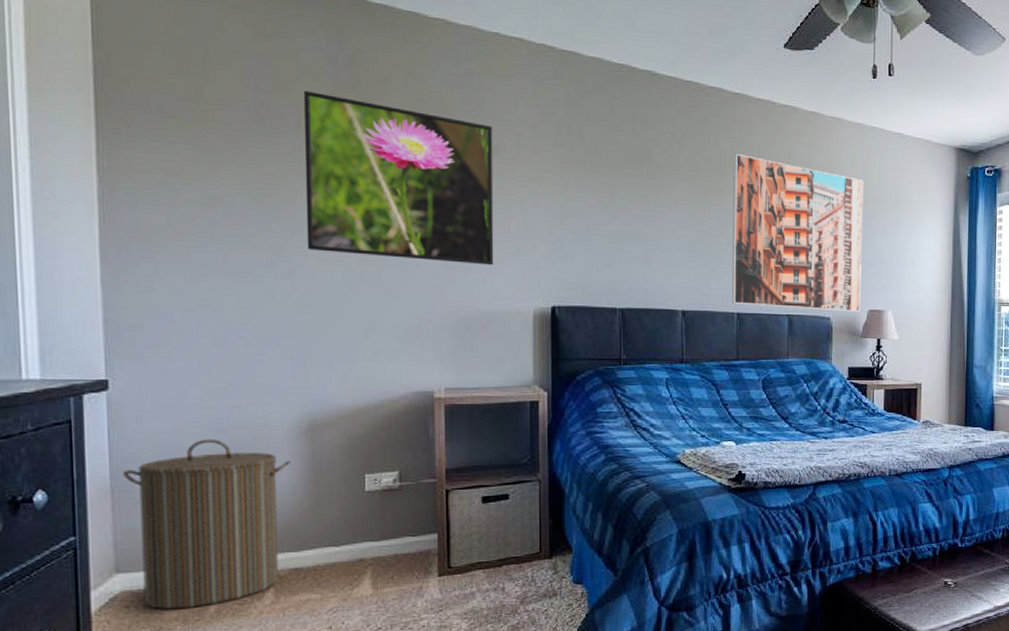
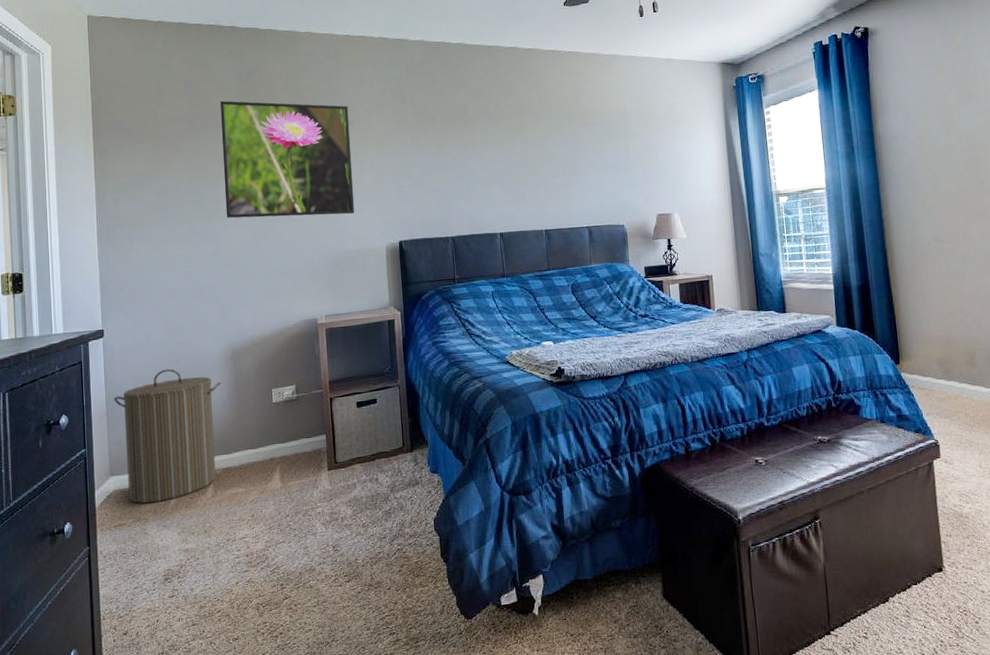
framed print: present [731,154,864,313] -> none [531,97,650,222]

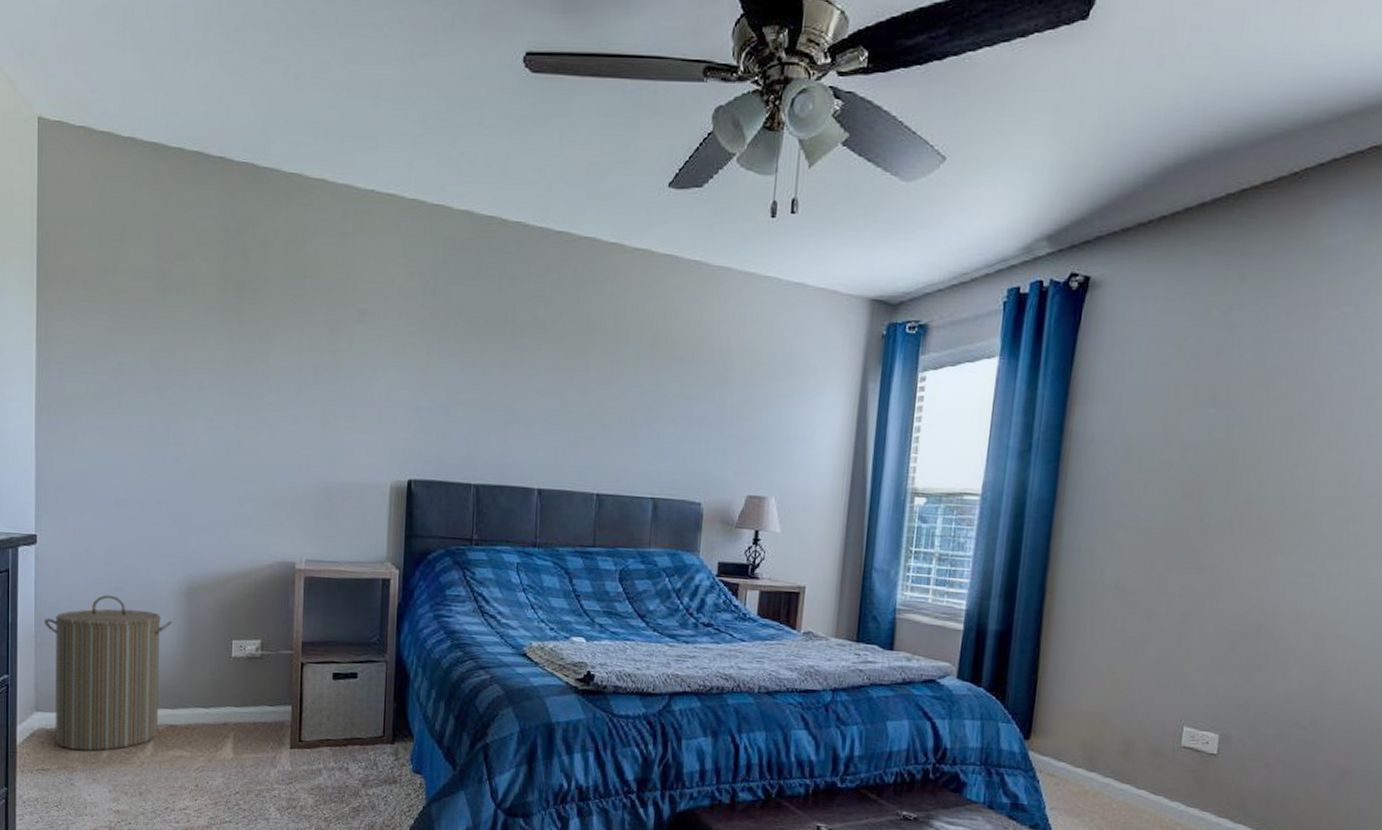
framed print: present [220,100,355,219] -> none [194,259,363,436]

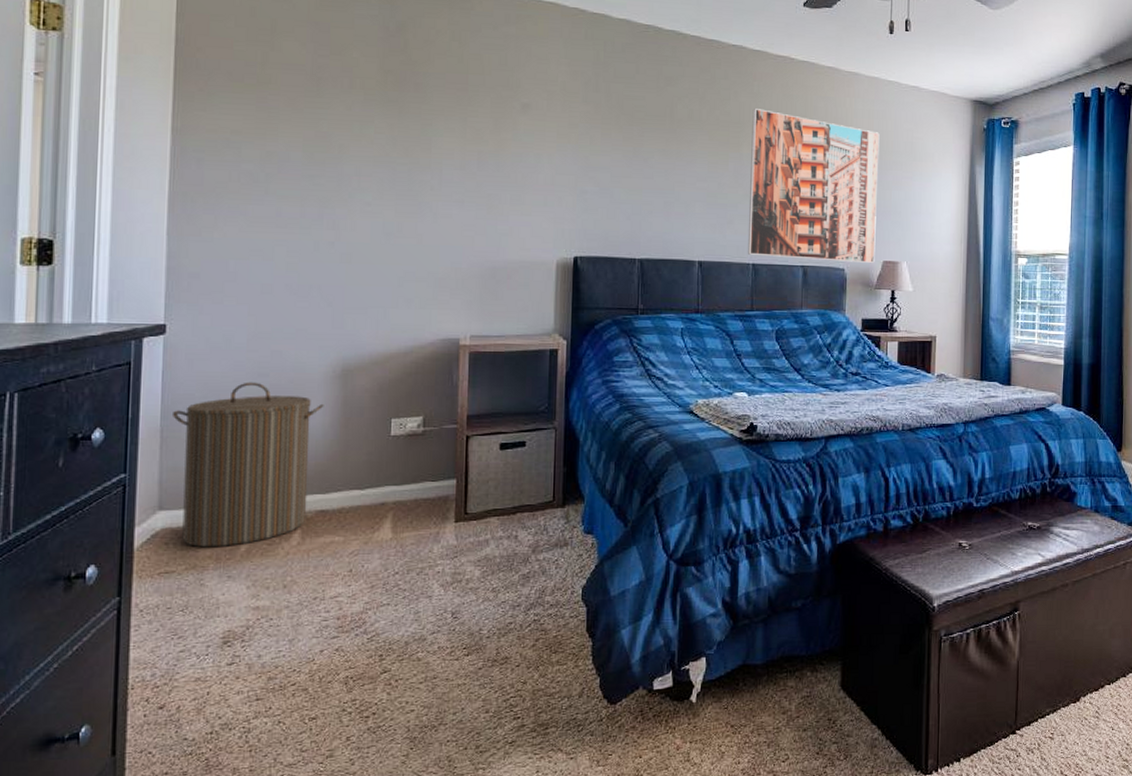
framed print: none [591,313,752,499] -> present [747,109,880,264]

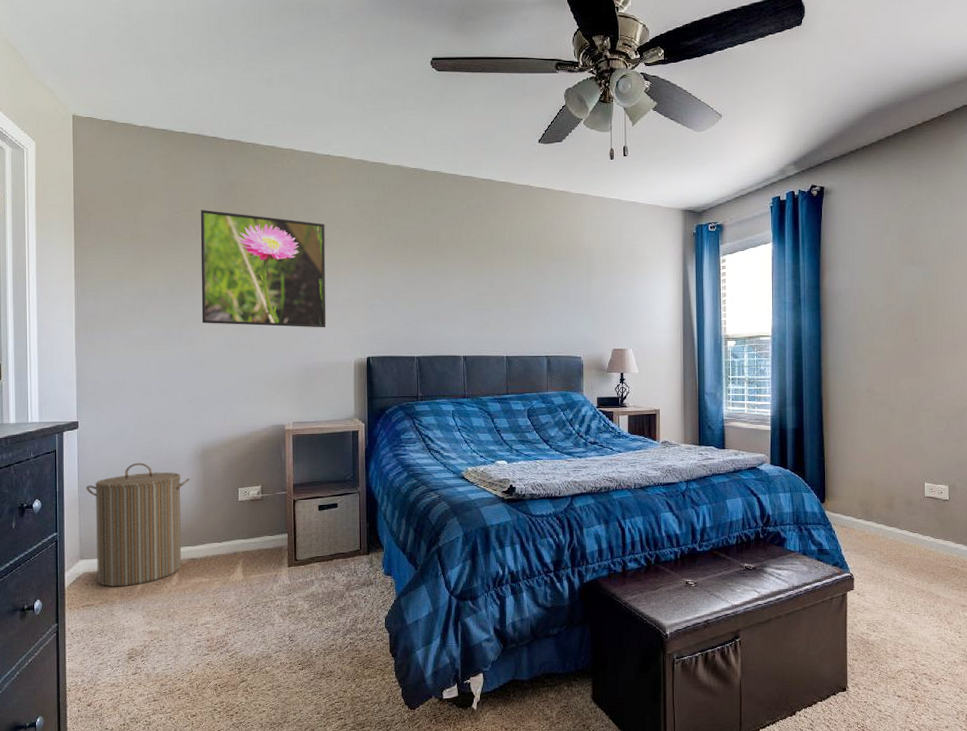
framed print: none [351,54,526,217] -> present [200,209,326,328]
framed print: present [747,109,880,264] -> none [501,230,606,352]

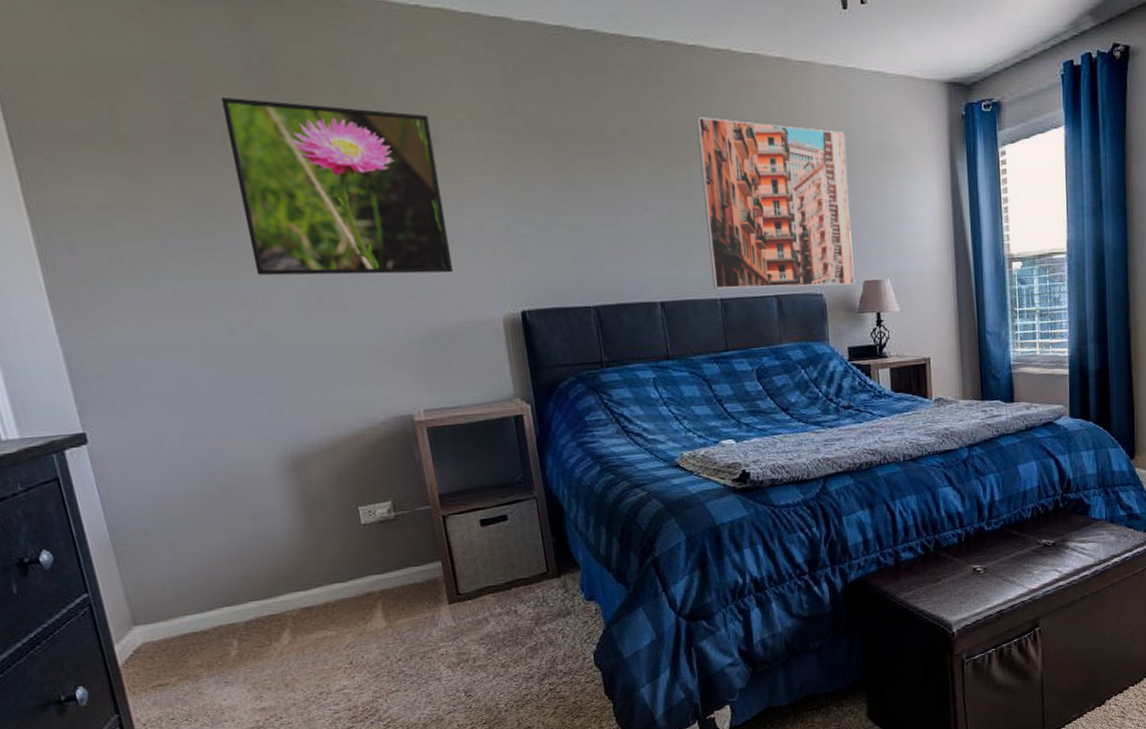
laundry hamper: present [86,462,190,587] -> none [120,484,293,658]
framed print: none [501,230,606,352] -> present [696,117,855,289]

